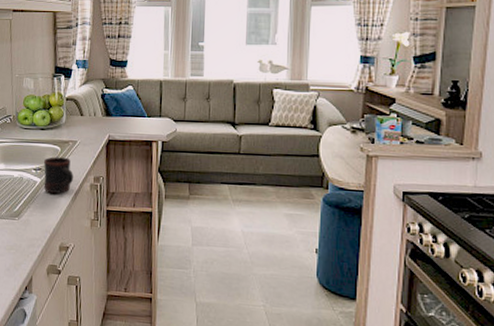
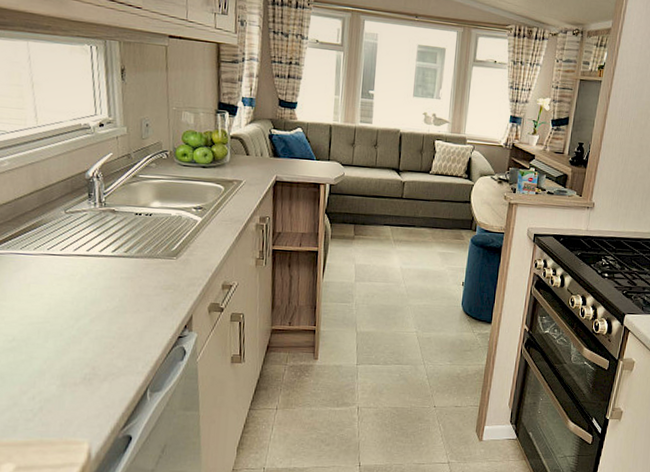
mug: present [43,157,73,194] -> none [205,196,238,234]

